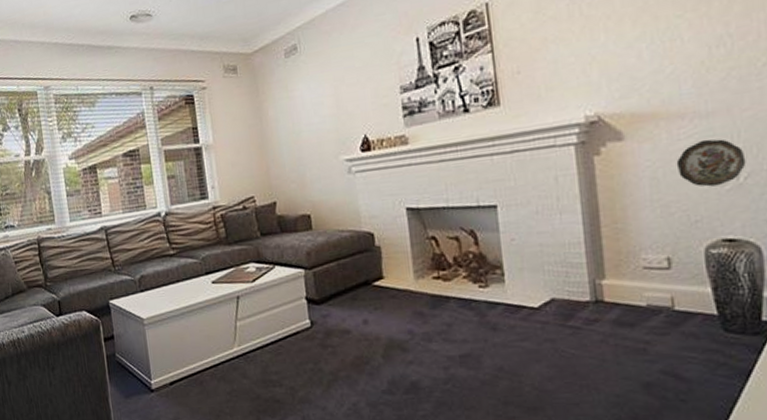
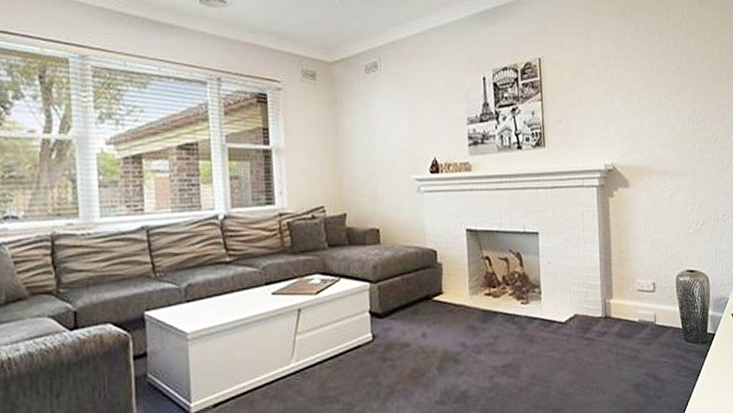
decorative plate: present [676,139,746,187] -> none [661,193,702,229]

